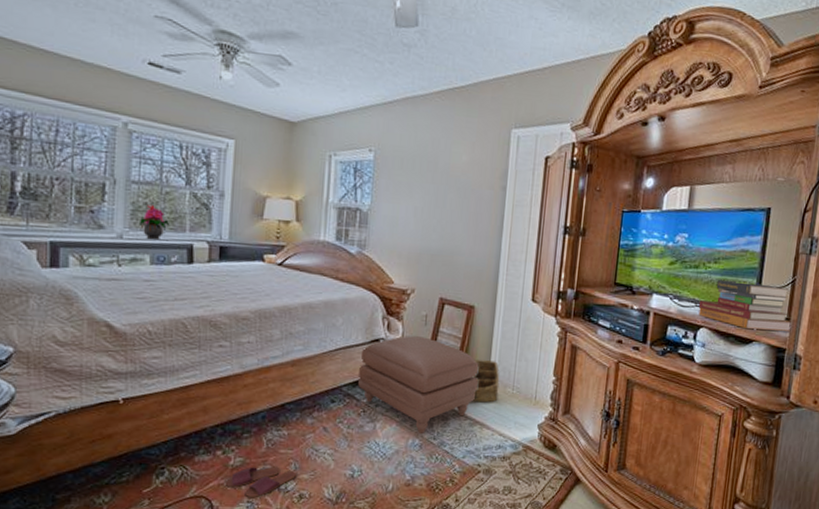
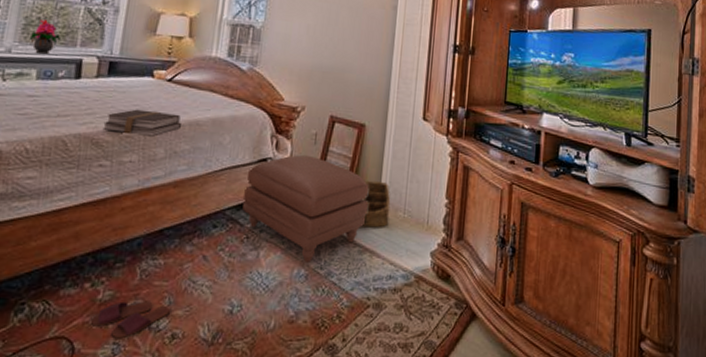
book: none [219,292,294,319] -> present [102,109,181,137]
books: present [698,280,791,331] -> none [588,100,682,152]

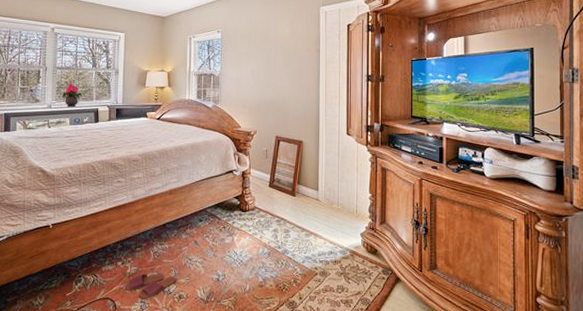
book: present [102,109,181,137] -> none [117,141,170,159]
ottoman: present [242,155,369,262] -> none [219,167,310,244]
basket: present [362,180,391,228] -> none [305,182,327,217]

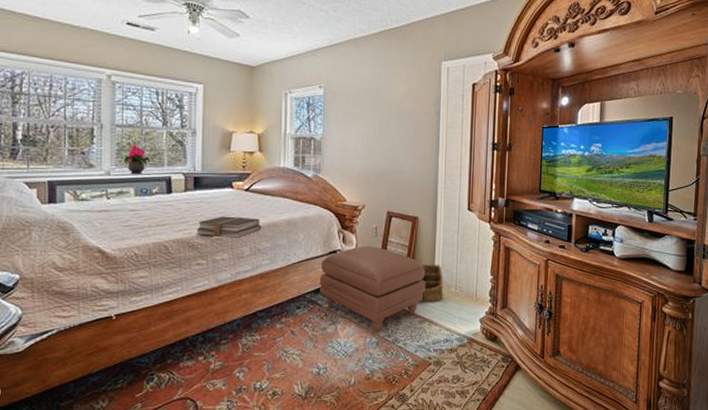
book: none [117,141,170,159] -> present [196,216,261,238]
slippers: present [124,273,177,299] -> none [207,368,271,398]
ottoman: none [219,167,310,244] -> present [320,246,425,332]
basket: none [305,182,327,217] -> present [420,263,444,302]

